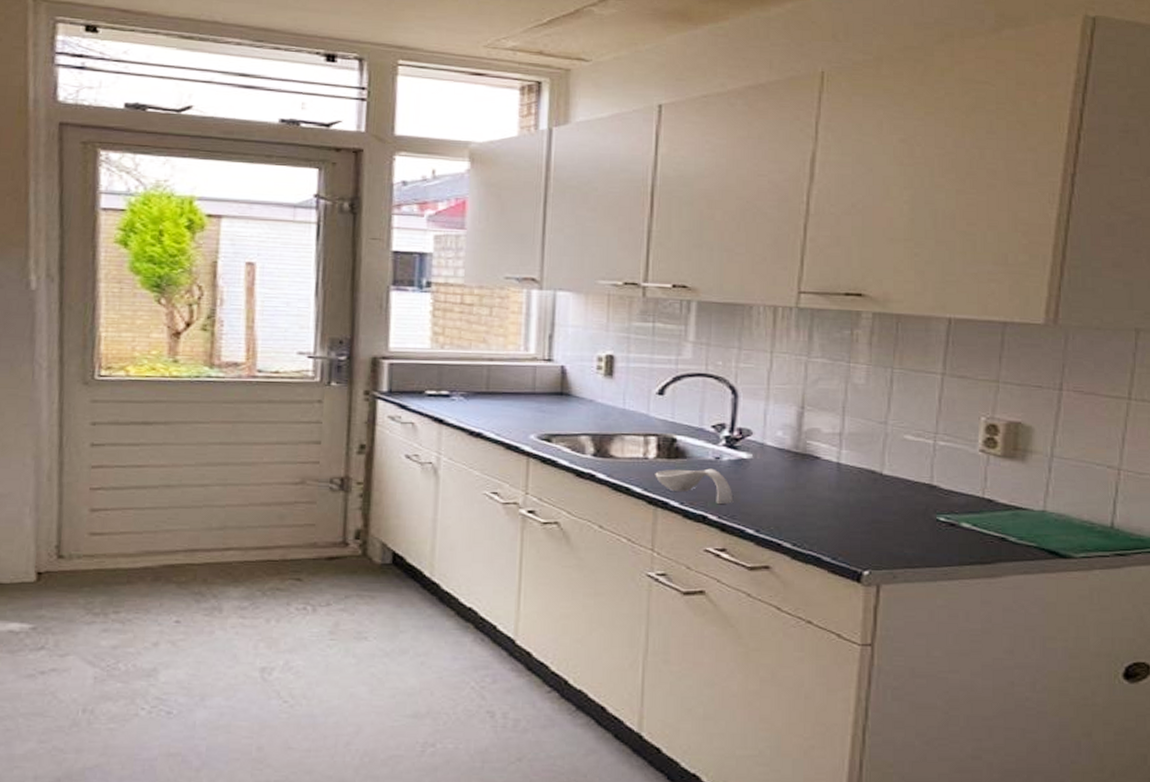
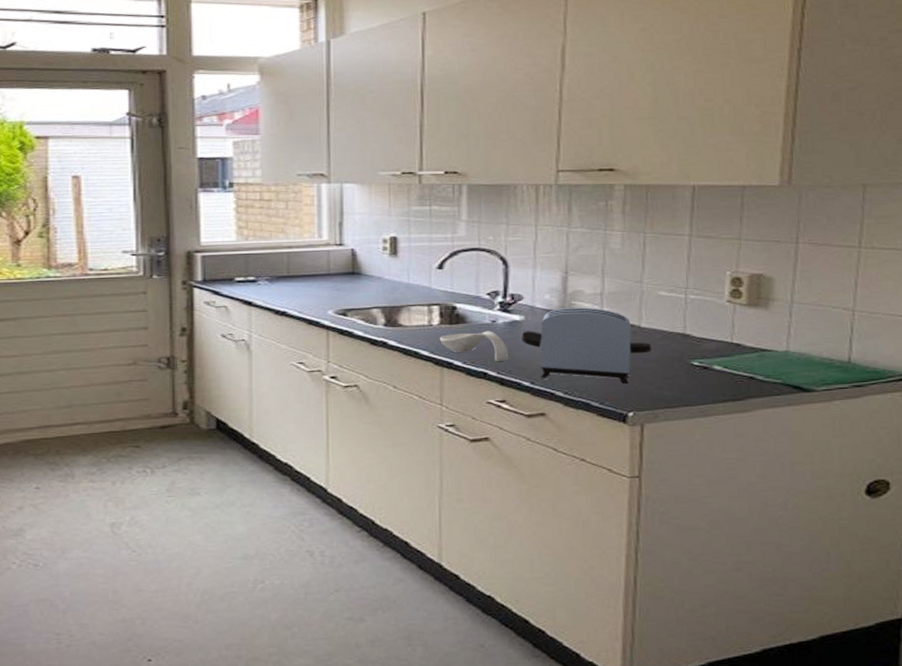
toaster: none [748,447,893,539] -> present [521,307,651,385]

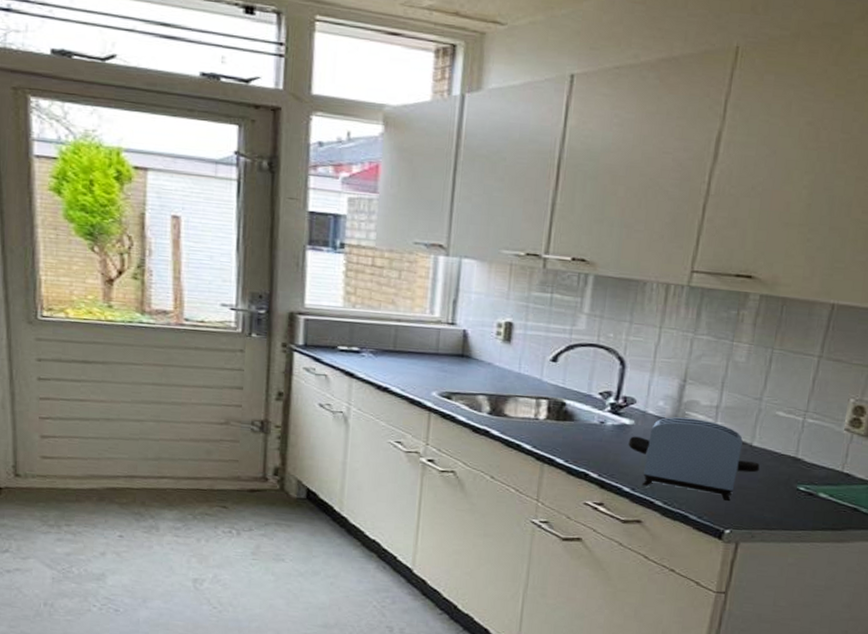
spoon rest: present [439,331,509,362] -> none [544,430,613,465]

